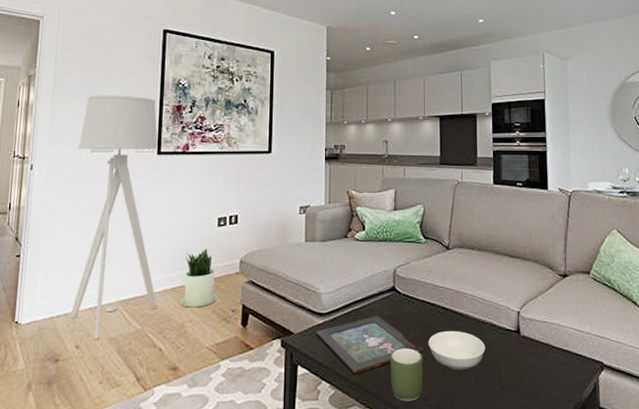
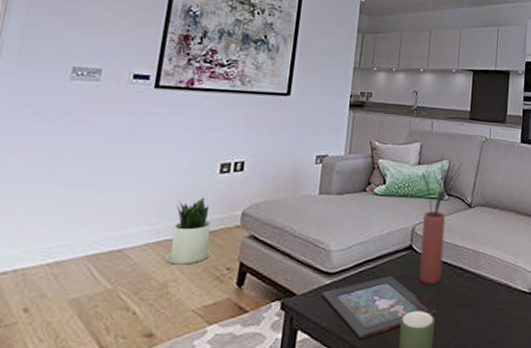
floor lamp: present [70,95,159,340] -> none [20,13,159,302]
vase: none [398,198,437,324] -> present [419,152,463,285]
bowl: present [428,331,486,371] -> none [441,293,500,334]

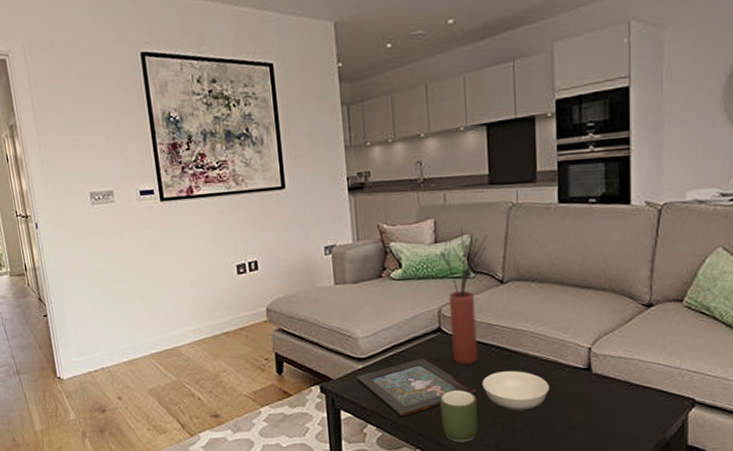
planter: present [164,197,212,265] -> none [208,298,248,358]
bowl: none [441,293,500,334] -> present [482,371,550,411]

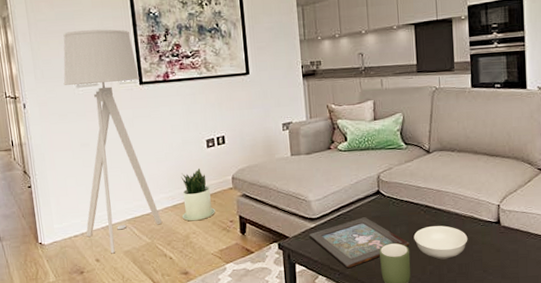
floor lamp: none [75,137,189,392] -> present [63,29,162,254]
planter: none [208,298,248,358] -> present [181,168,215,222]
vase: present [440,227,488,366] -> none [378,106,417,223]

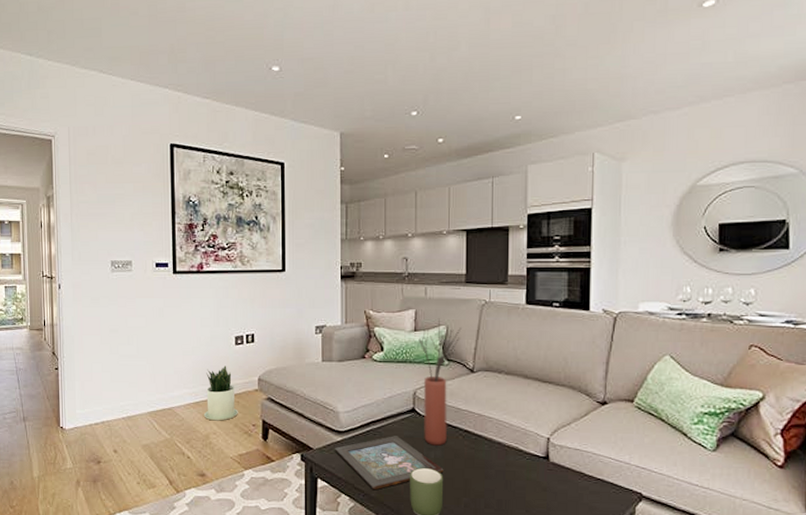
floor lamp: present [63,29,162,254] -> none [99,214,183,446]
vase: none [378,106,417,223] -> present [418,318,462,446]
bowl: present [414,225,468,260] -> none [449,454,511,493]

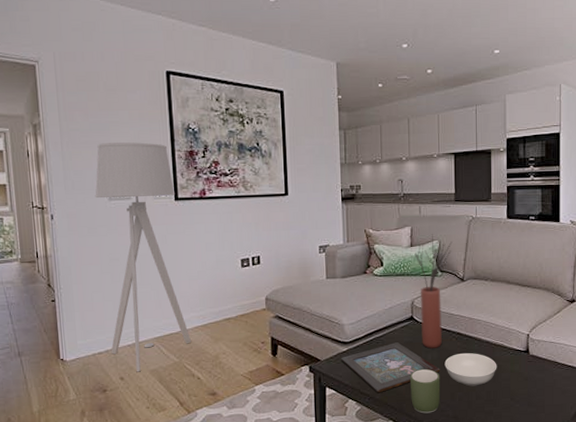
floor lamp: none [99,214,183,446] -> present [95,142,191,372]
planter: present [203,366,238,421] -> none [212,288,247,342]
bowl: none [449,454,511,493] -> present [444,353,497,387]

